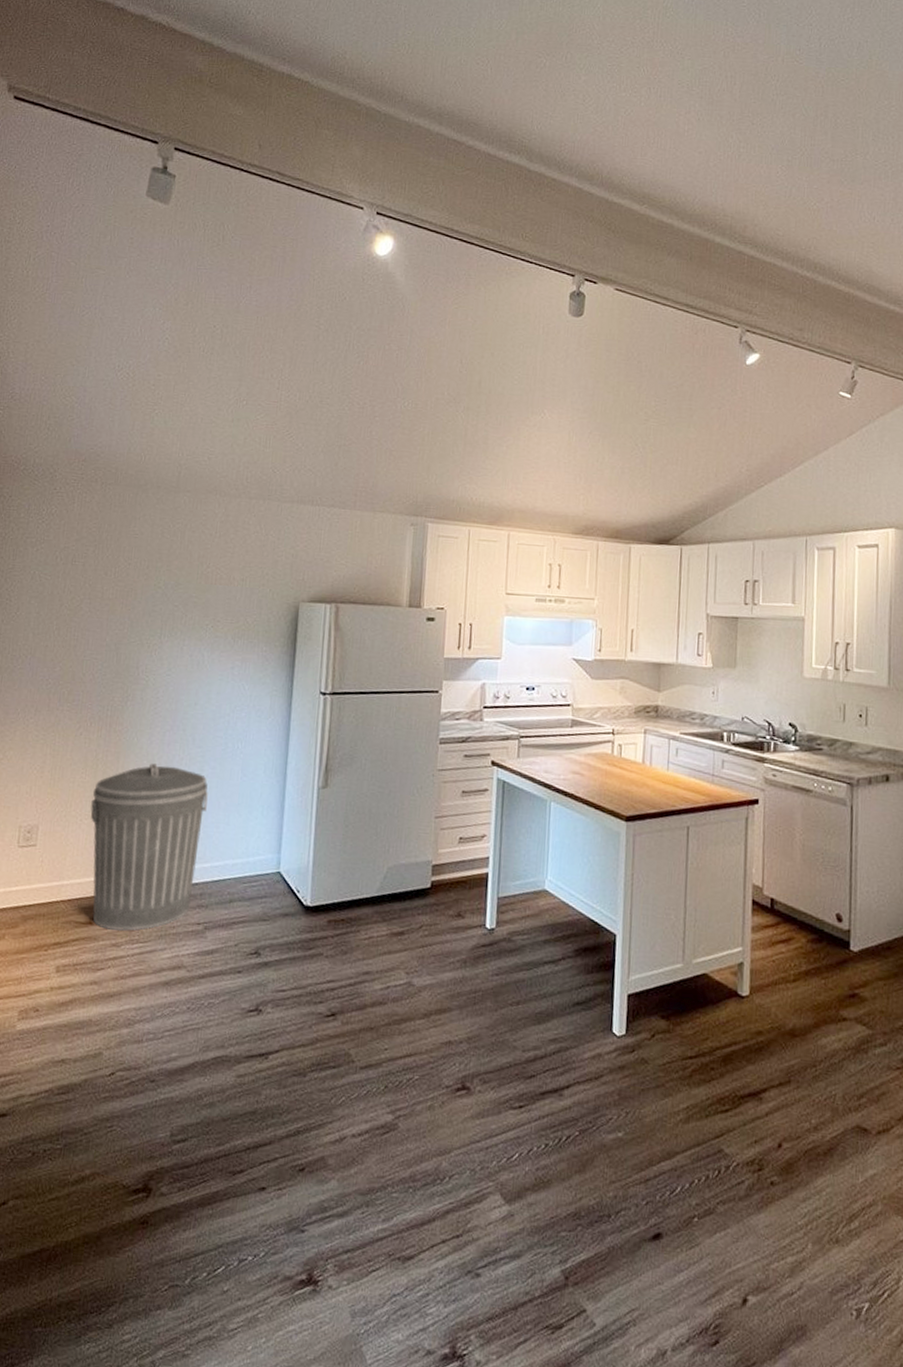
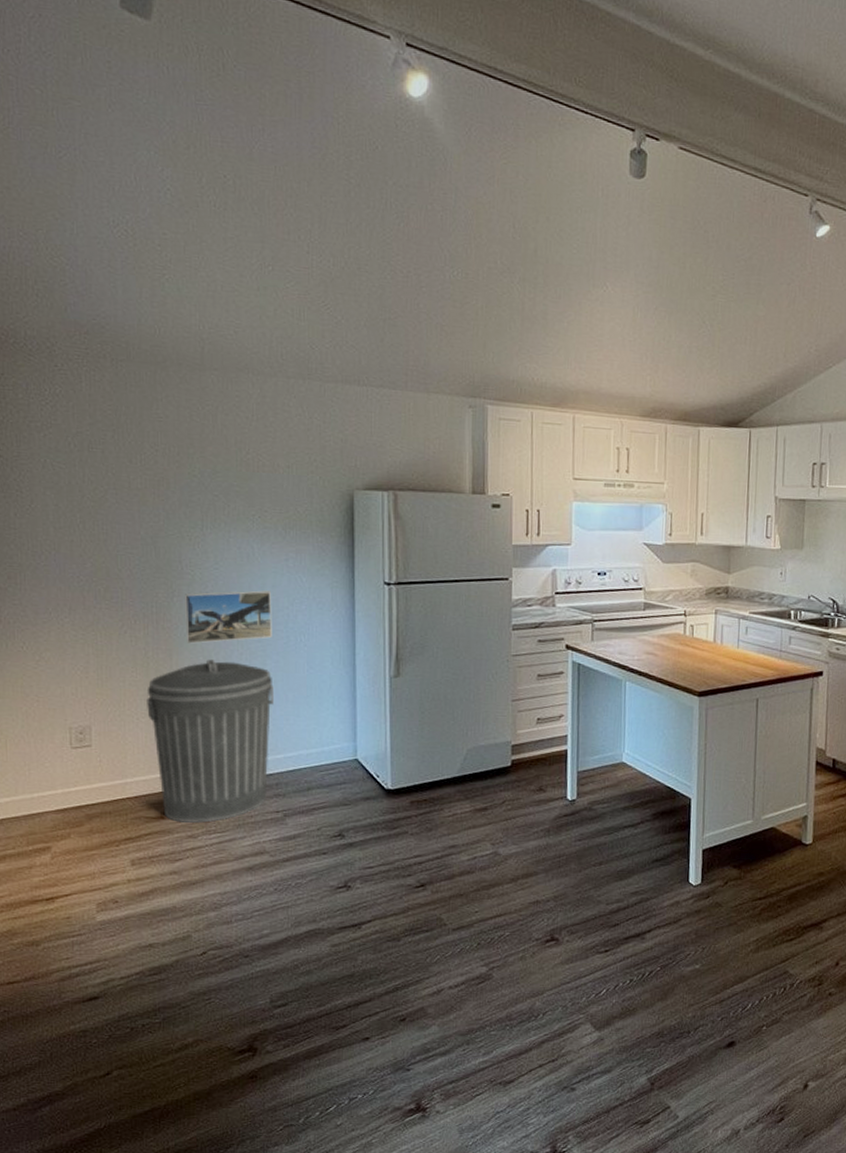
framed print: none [134,697,215,747] -> present [185,590,272,644]

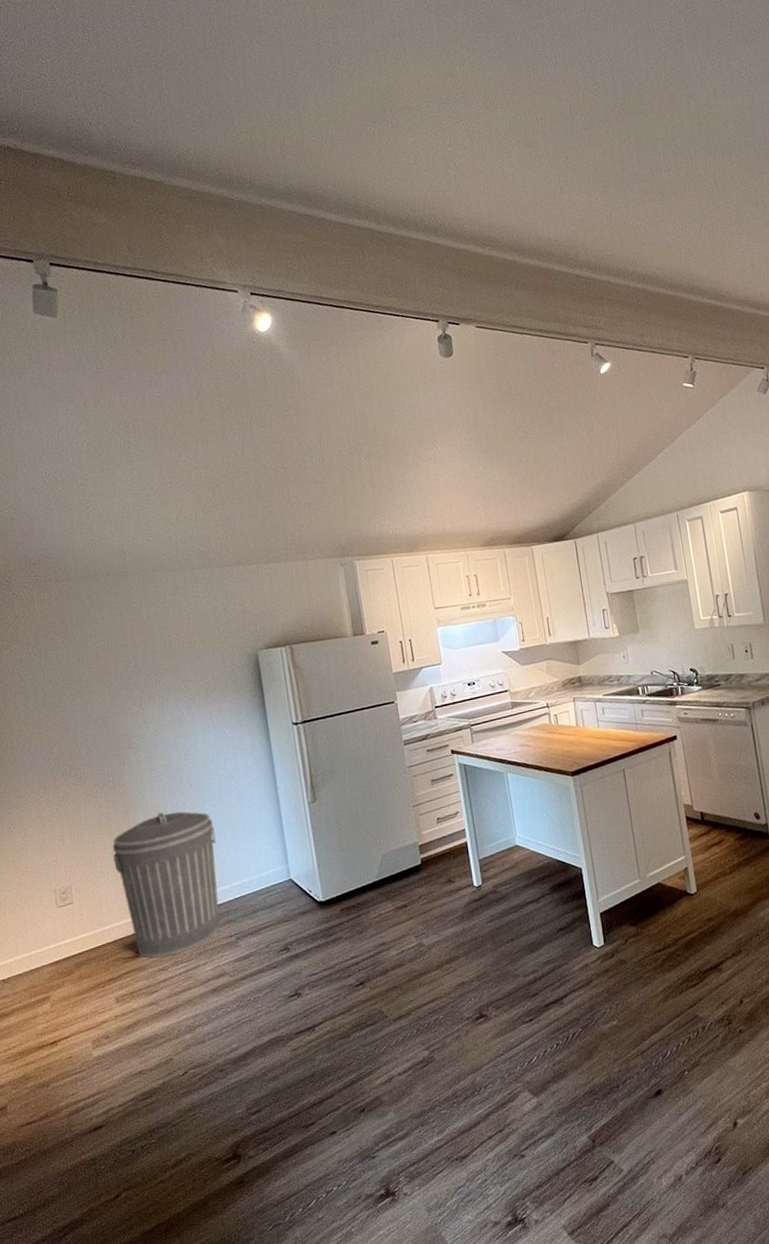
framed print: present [185,590,272,644] -> none [134,746,208,802]

